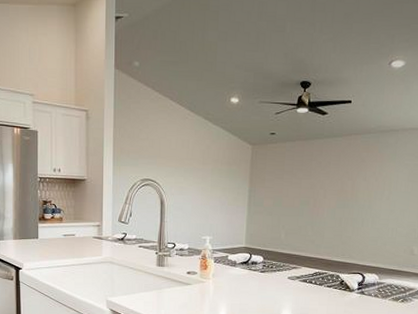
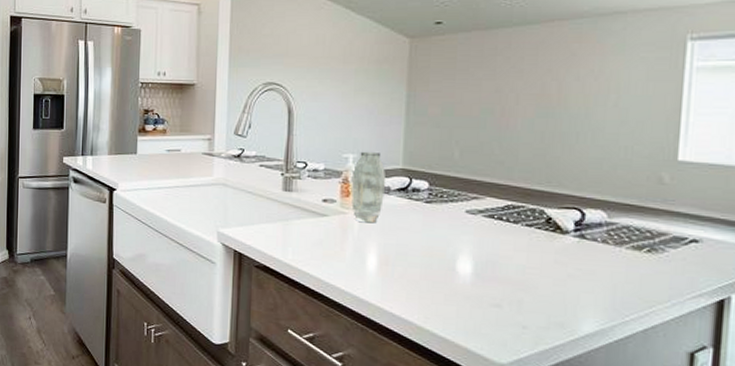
vase: none [208,234,234,289] -> present [351,151,386,223]

